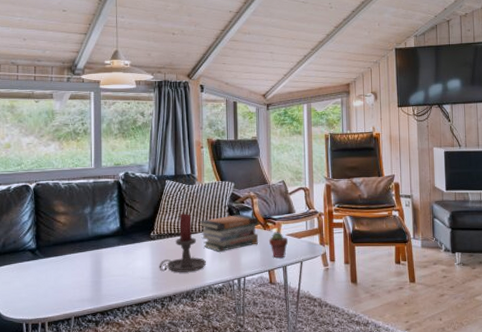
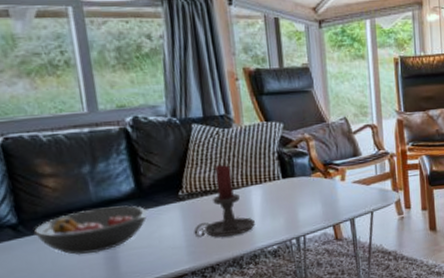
fruit bowl: none [45,241,127,277] -> present [33,205,149,255]
book stack: present [199,215,258,252] -> none [241,162,318,209]
potted succulent: present [269,232,288,259] -> none [332,179,354,210]

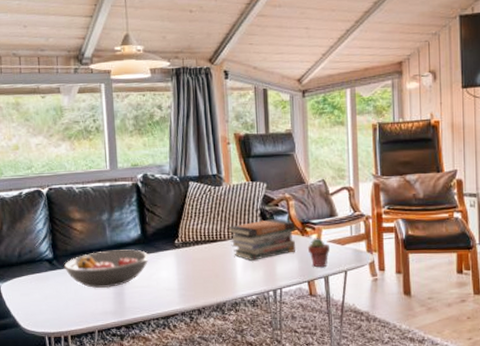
candle holder: present [194,164,255,238] -> none [185,218,237,283]
book stack: none [241,162,318,209] -> present [228,219,295,261]
potted succulent: none [332,179,354,210] -> present [308,238,329,268]

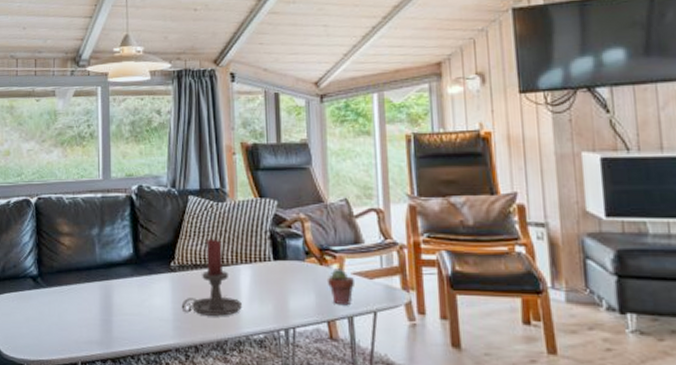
fruit bowl: present [63,249,150,289] -> none [48,270,142,314]
candle holder: none [185,218,237,283] -> present [181,238,242,316]
book stack: present [228,219,295,261] -> none [231,243,312,292]

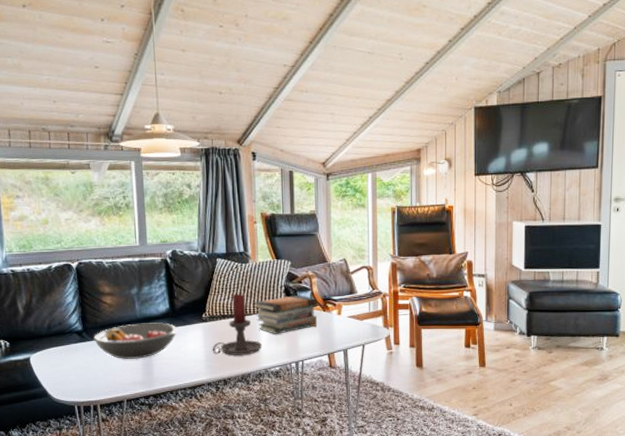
fruit bowl: none [48,270,142,314] -> present [93,322,178,360]
book stack: none [231,243,312,292] -> present [253,295,317,334]
potted succulent: present [328,268,354,306] -> none [329,313,349,342]

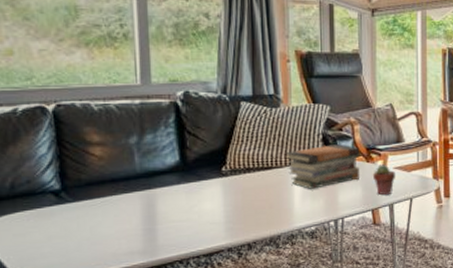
fruit bowl: present [93,322,178,360] -> none [75,178,191,224]
candle holder: present [212,293,262,355] -> none [233,143,295,215]
potted succulent: none [329,313,349,342] -> present [373,164,395,196]

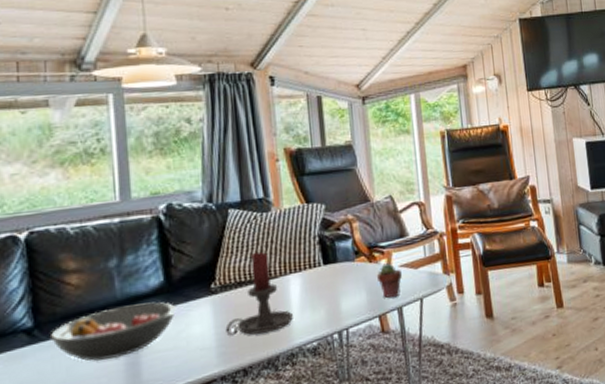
fruit bowl: none [75,178,191,224] -> present [49,301,177,361]
candle holder: none [233,143,295,215] -> present [225,251,293,337]
book stack: present [285,144,360,189] -> none [279,245,362,299]

